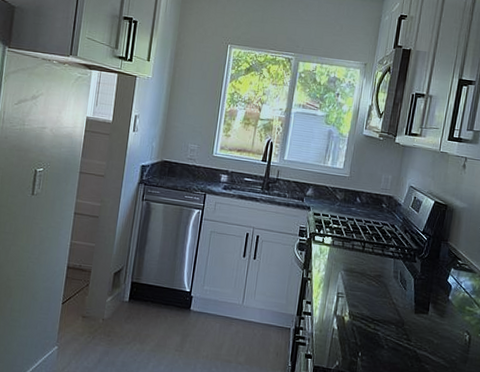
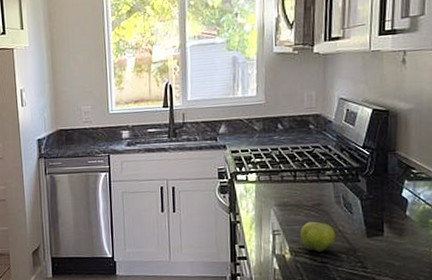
fruit: none [360,290,390,321] -> present [300,221,336,253]

